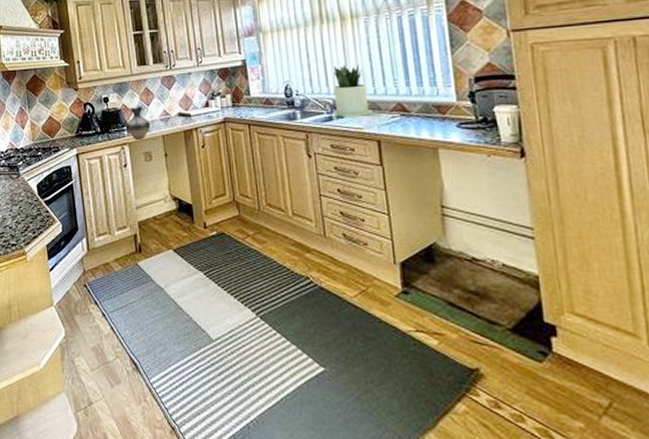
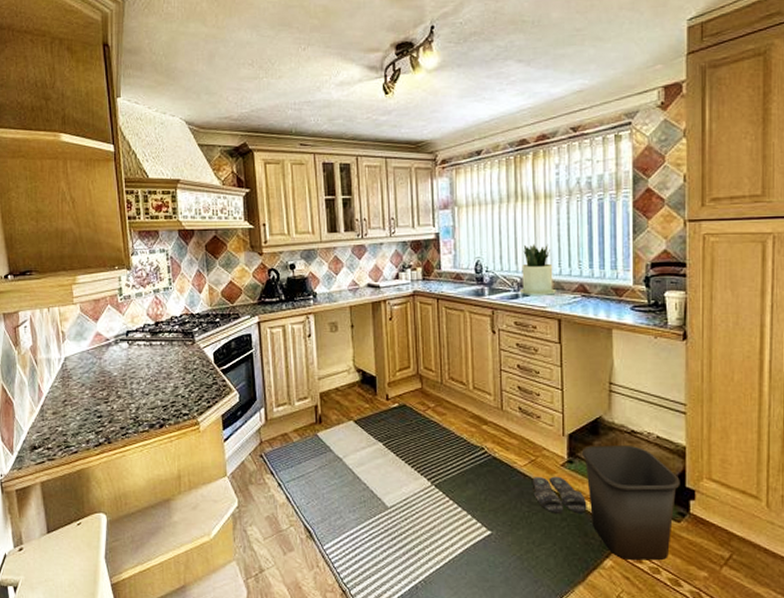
ceramic jug: present [125,106,151,139] -> none [311,275,338,308]
slippers: none [364,308,430,350] -> present [532,476,587,513]
waste bin: none [417,274,537,407] -> present [581,445,680,561]

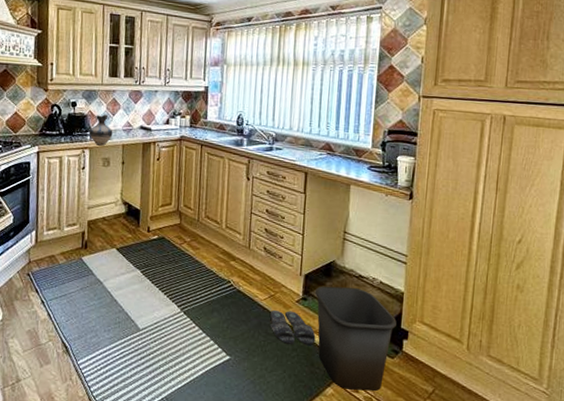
ceramic jug: none [311,275,338,308] -> present [89,114,113,145]
planter: present [519,244,556,297] -> none [274,104,305,151]

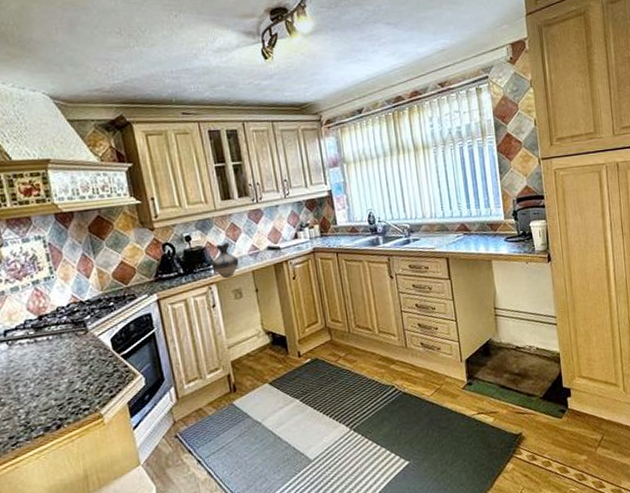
slippers: present [269,310,316,345] -> none [439,399,488,433]
waste bin: present [314,285,397,391] -> none [478,359,559,460]

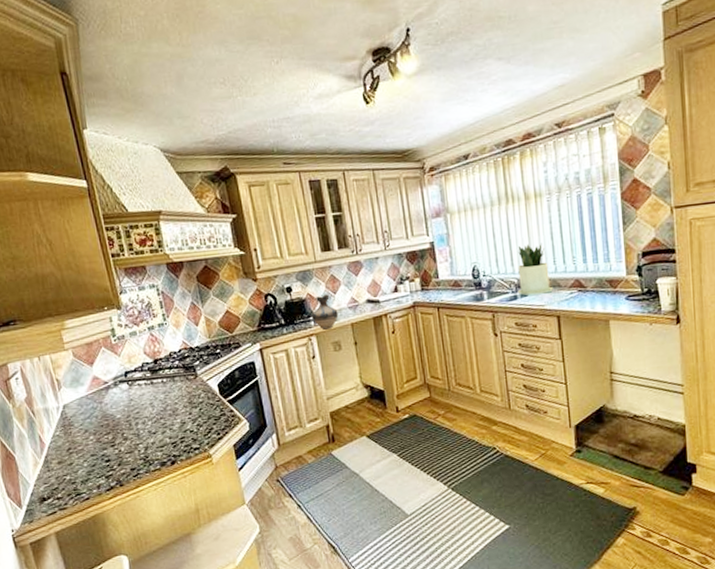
planter: none [409,190,442,240] -> present [517,243,553,296]

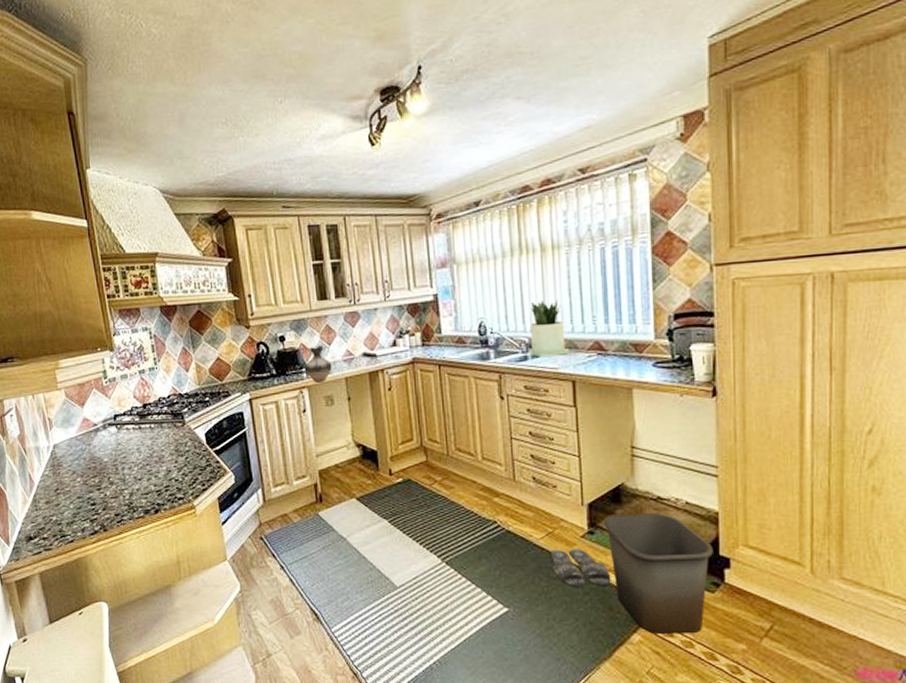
slippers: none [543,466,597,501] -> present [550,548,611,587]
waste bin: none [588,429,682,536] -> present [603,513,713,634]

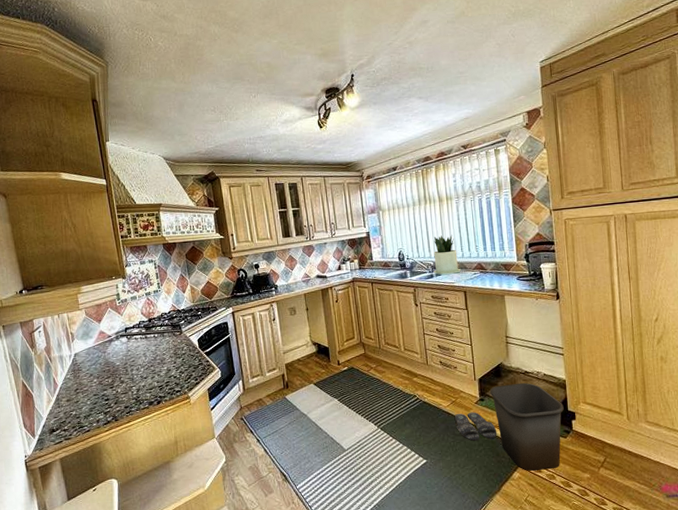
ceramic jug: present [304,345,332,381] -> none [273,270,295,297]

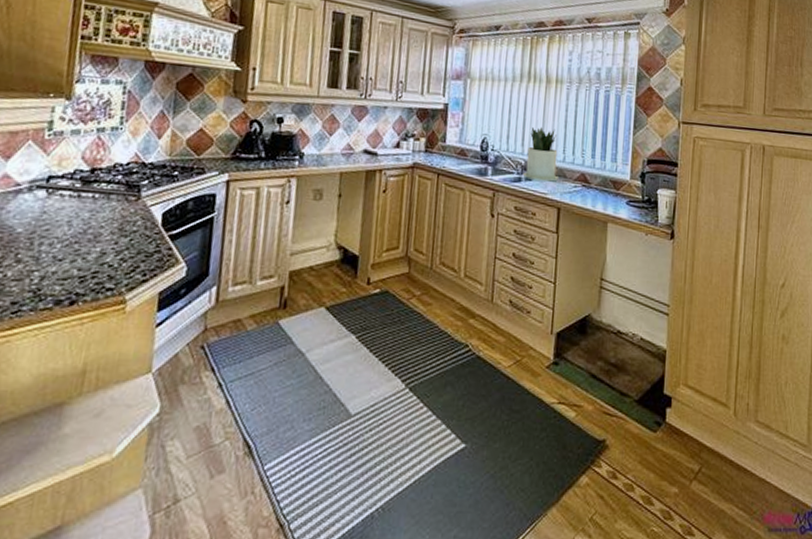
slippers: present [454,412,497,441] -> none [514,379,569,422]
waste bin: present [489,383,564,471] -> none [567,345,659,476]

